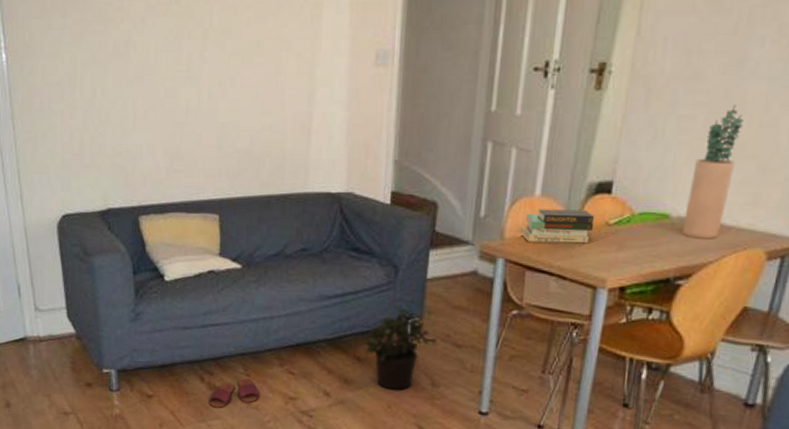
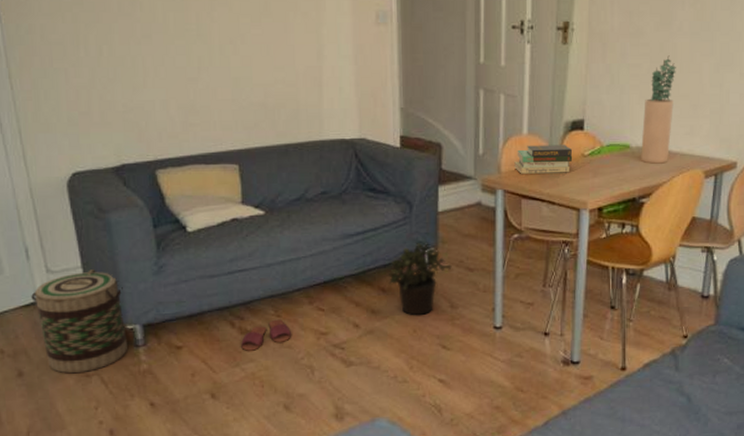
basket: none [21,311,102,411] -> present [31,269,127,374]

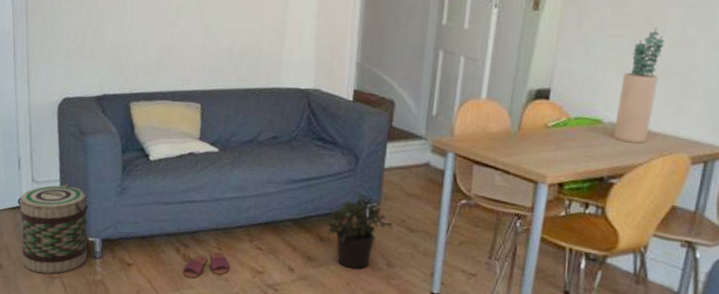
books: present [513,145,573,174] -> none [467,110,535,143]

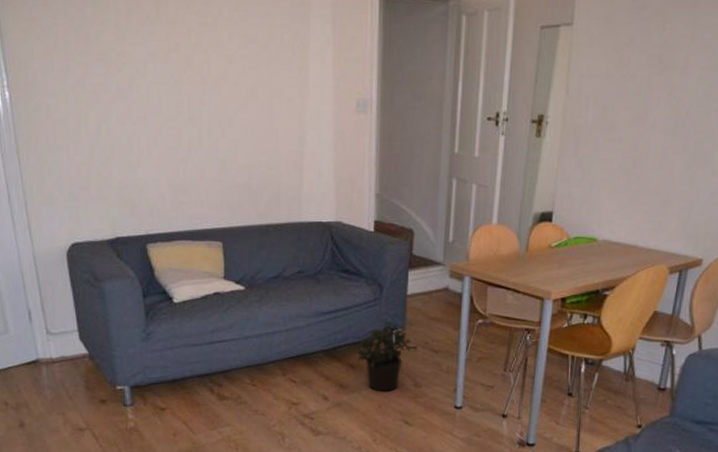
basket: present [17,184,90,274] -> none [33,333,116,427]
slippers: present [183,251,230,279] -> none [219,388,265,416]
vase: present [614,28,664,144] -> none [607,151,648,258]

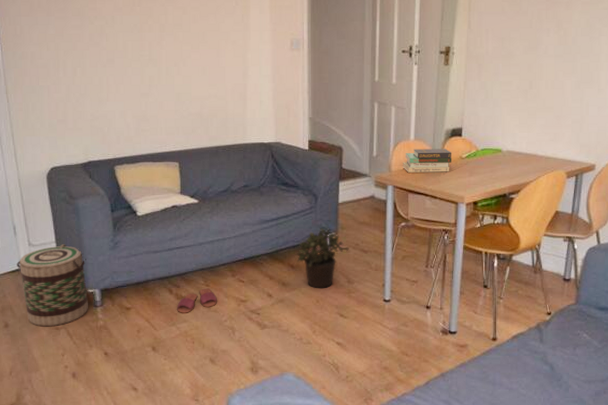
basket: none [33,333,116,427] -> present [17,244,88,327]
slippers: none [219,388,265,416] -> present [177,288,217,313]
books: none [481,235,540,263] -> present [402,149,452,173]

